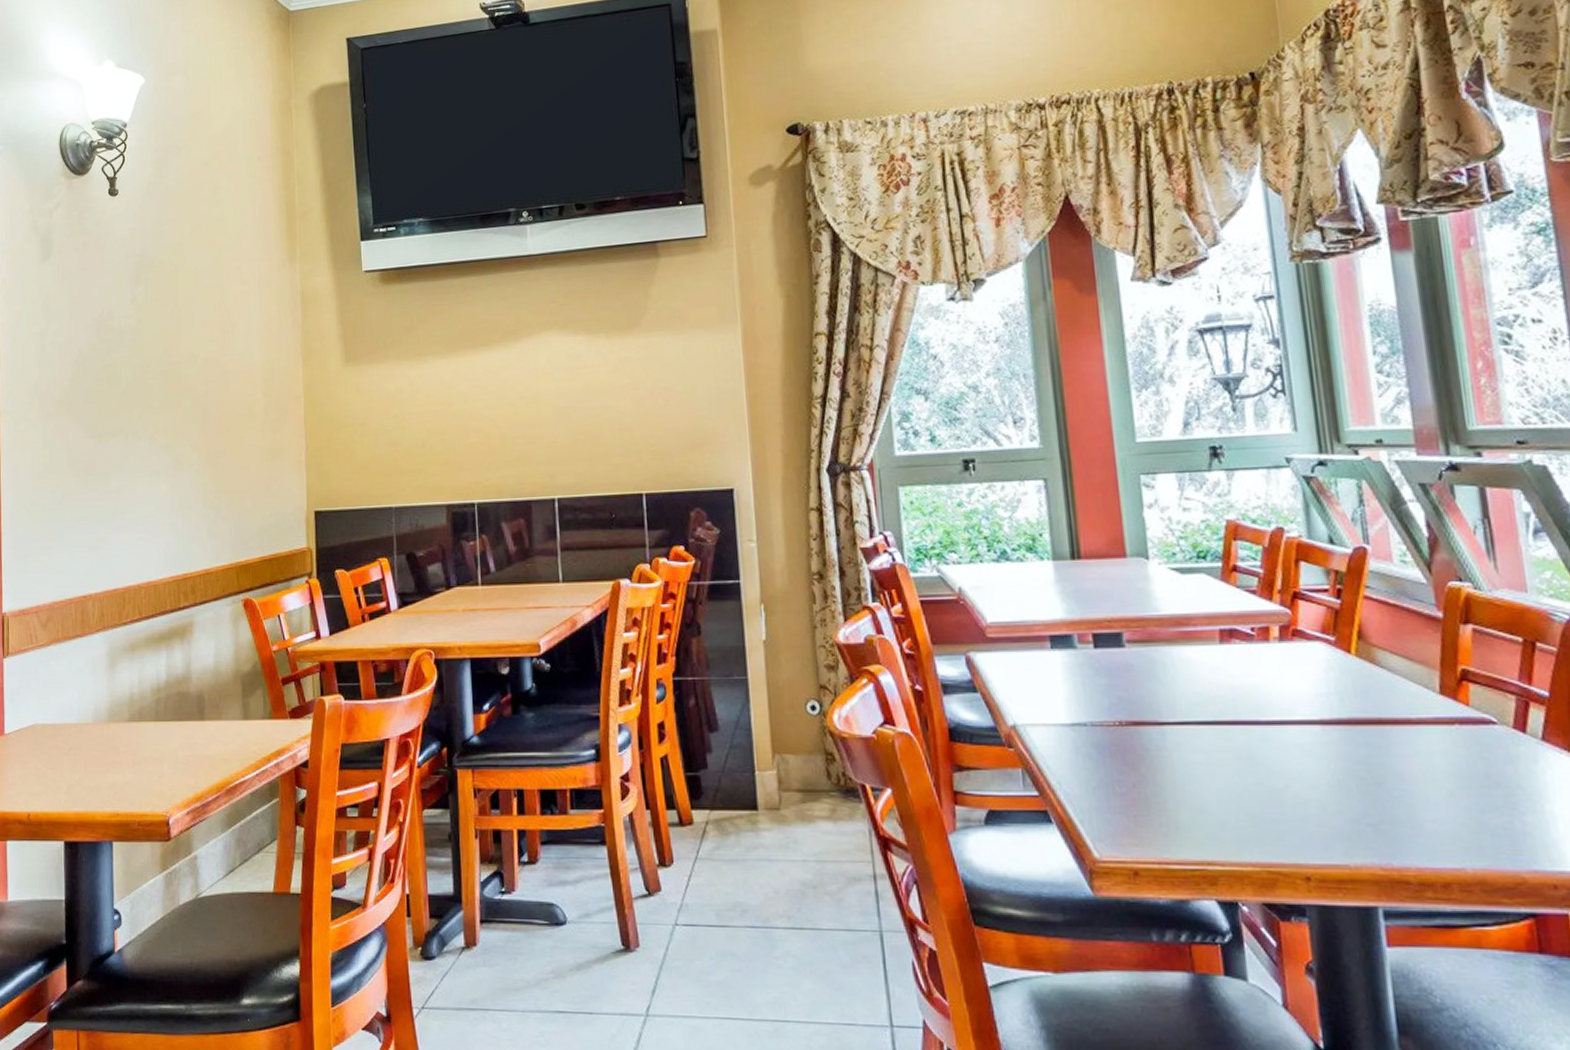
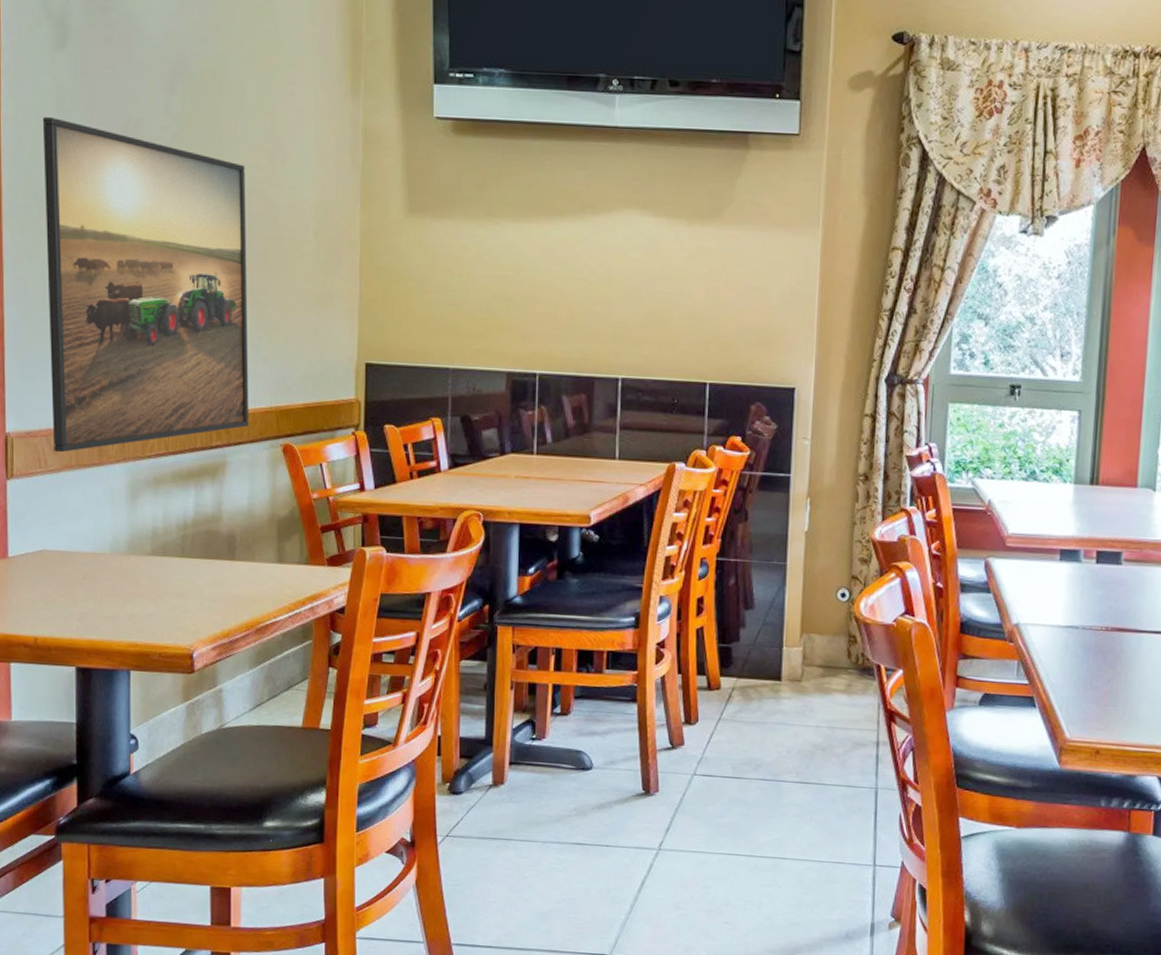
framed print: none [31,320,212,628] -> present [42,117,249,453]

